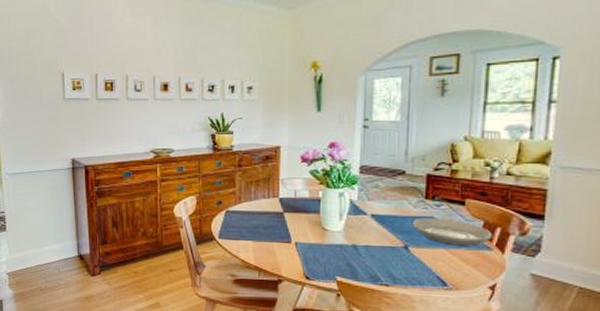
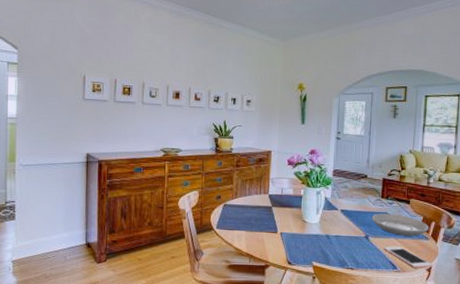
cell phone: none [429,258,497,286] -> present [383,246,432,268]

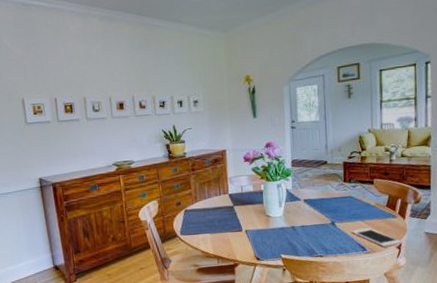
plate: present [371,213,429,236] -> none [335,196,396,218]

